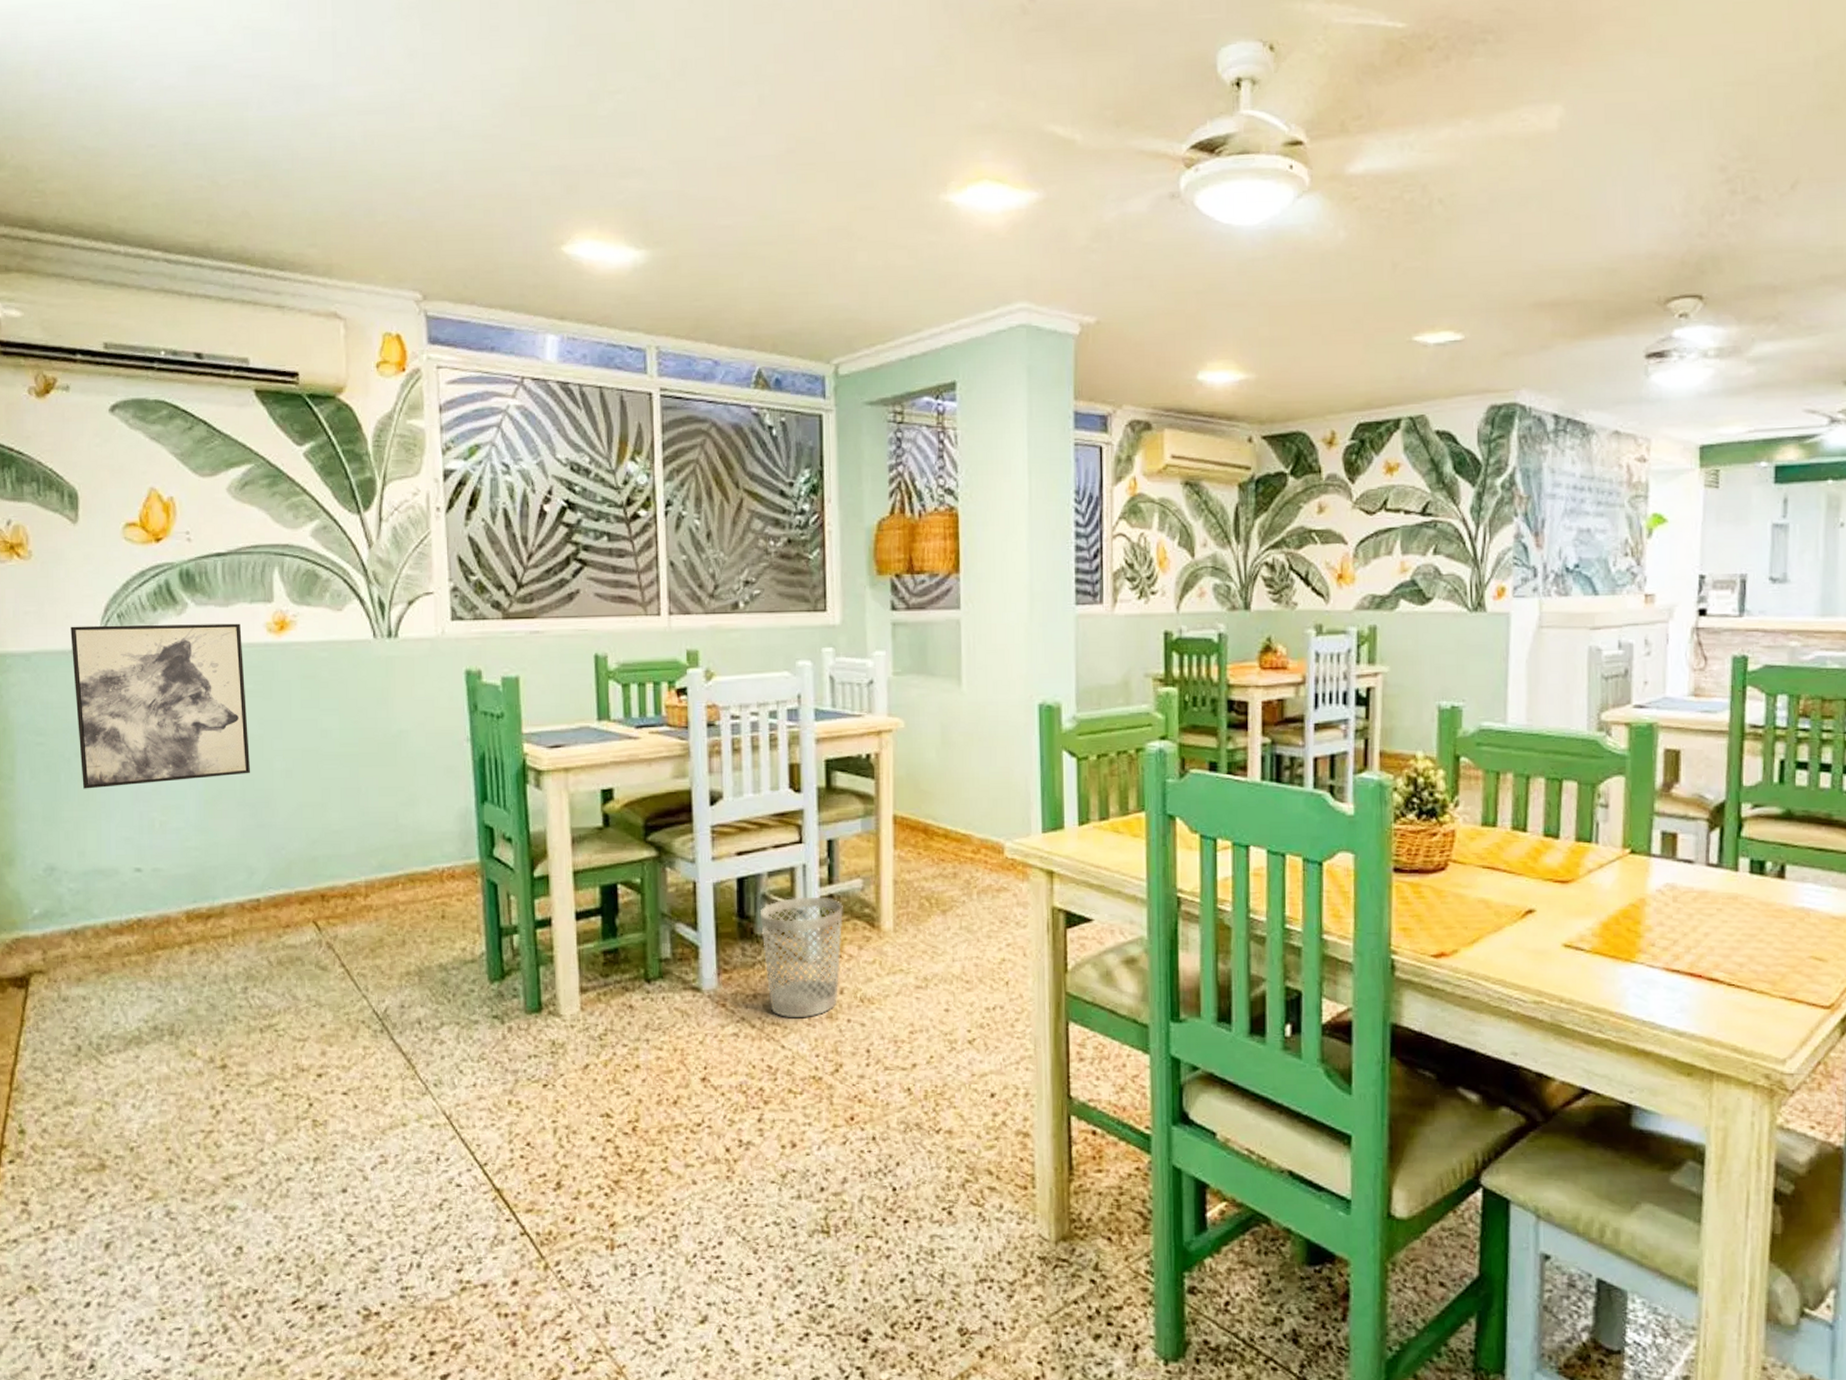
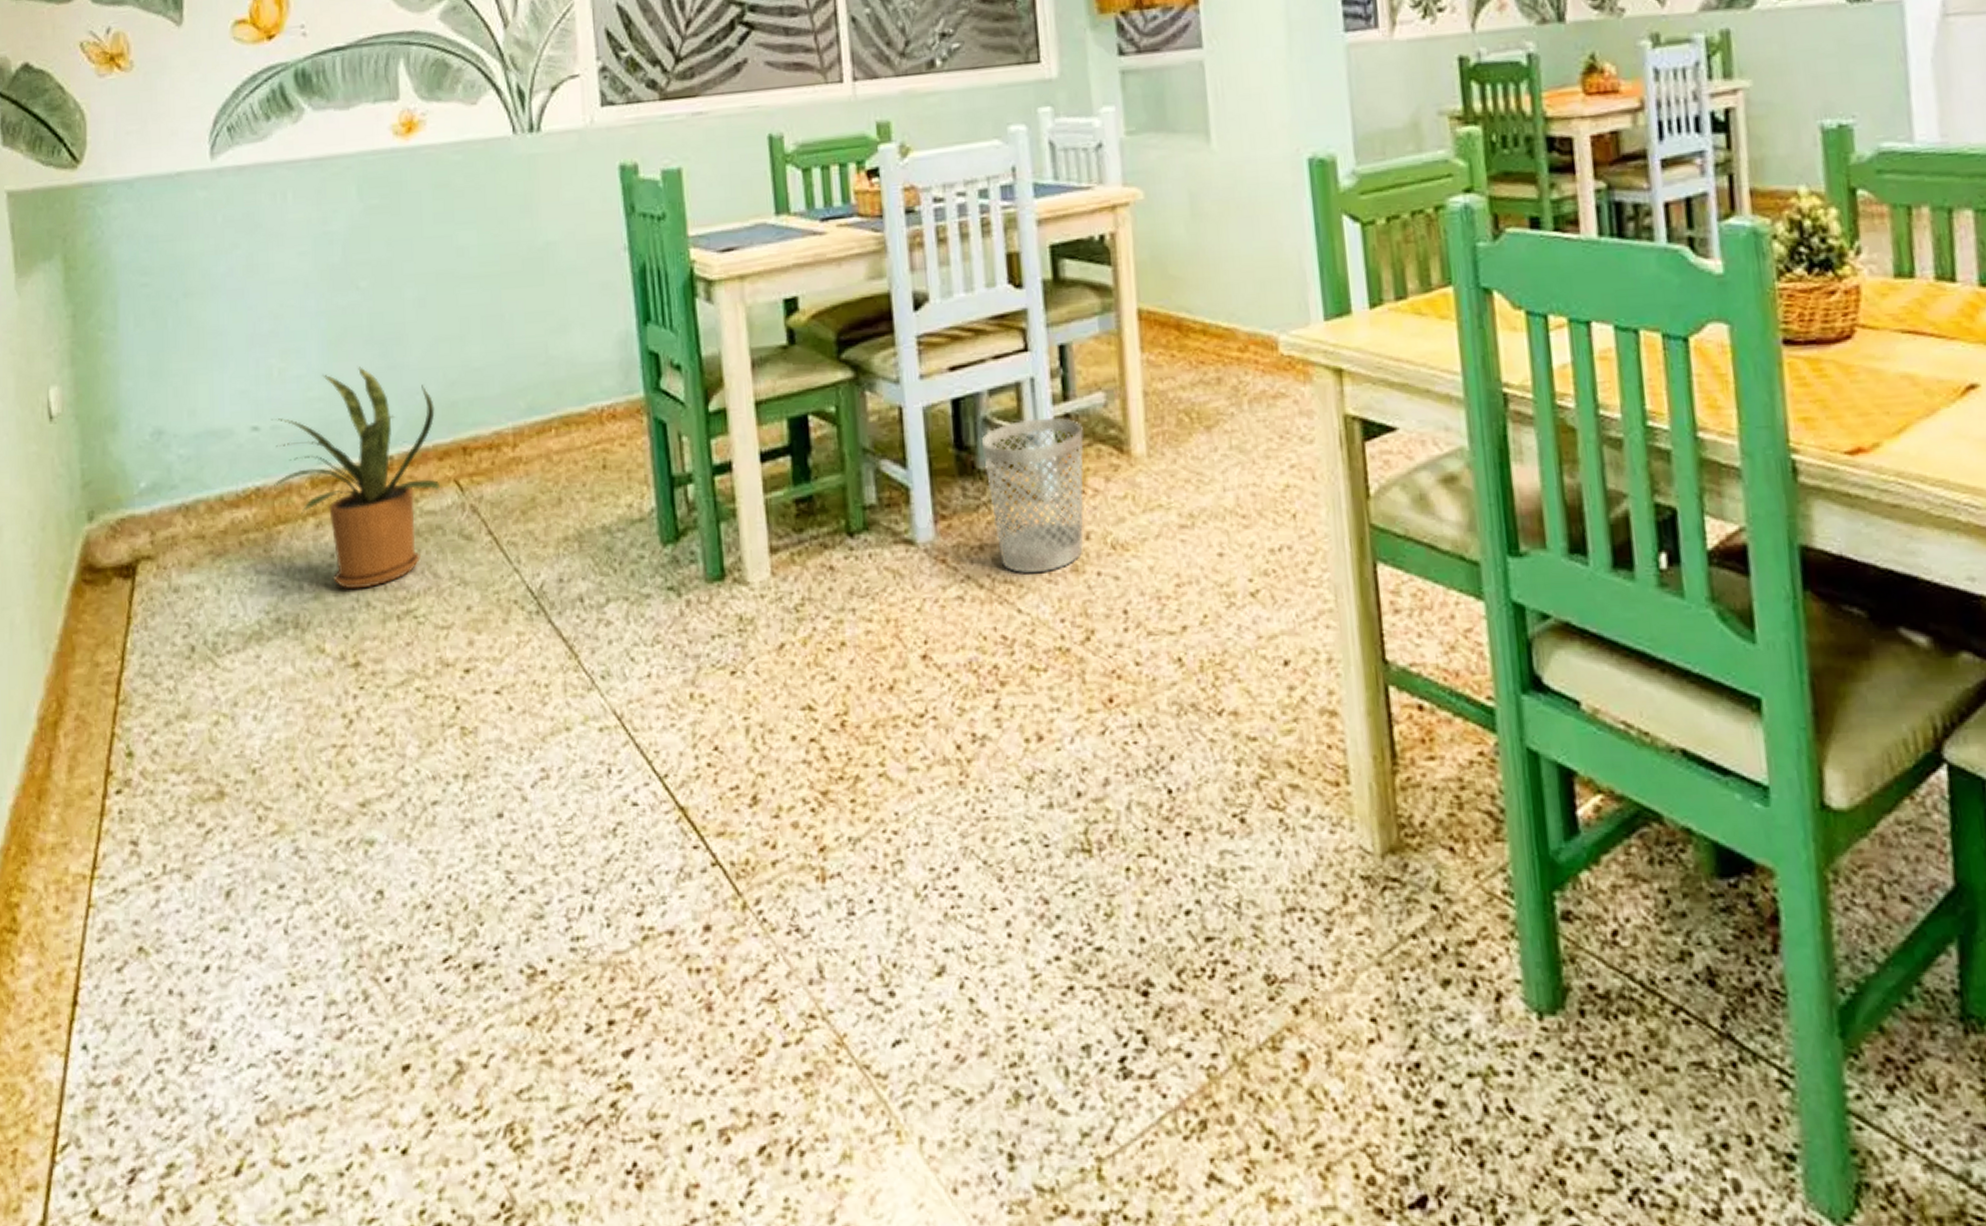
wall art: present [70,623,250,789] -> none [176,127,378,336]
house plant: none [152,824,301,1006] -> present [270,367,441,590]

